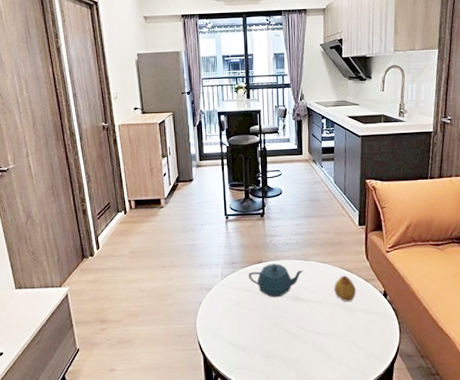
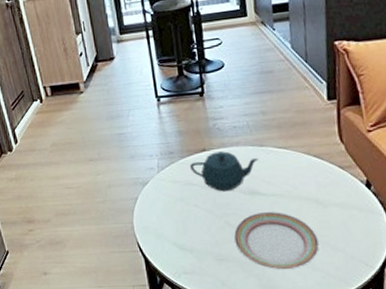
plate: none [280,316,346,365] -> present [234,212,319,269]
fruit: present [334,275,356,302] -> none [298,163,329,195]

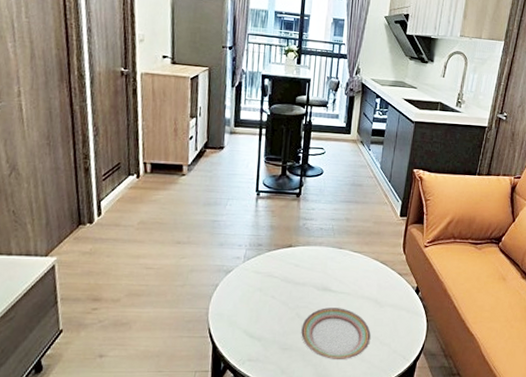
teapot: present [190,151,259,192] -> none [275,249,336,286]

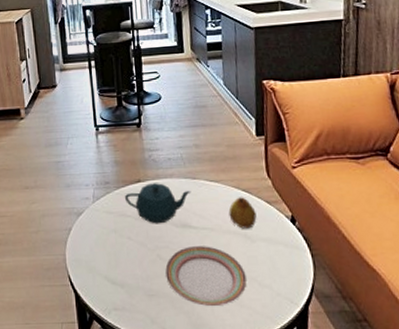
teapot: none [275,249,336,286] -> present [125,183,191,224]
fruit: none [365,268,389,295] -> present [228,197,257,229]

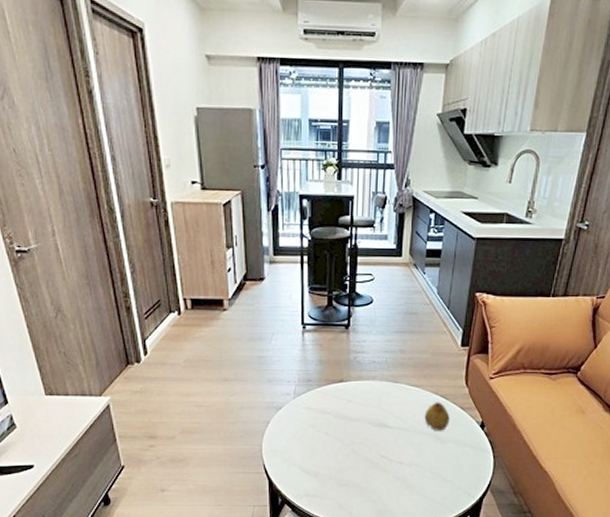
teapot: present [125,183,191,224] -> none [326,384,392,422]
plate: present [165,246,247,306] -> none [358,444,432,496]

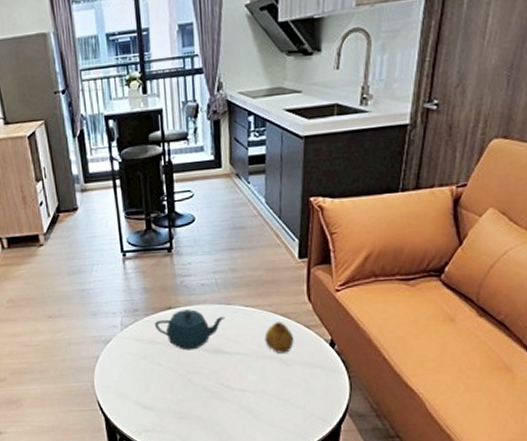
teapot: none [326,384,392,422] -> present [155,309,226,351]

